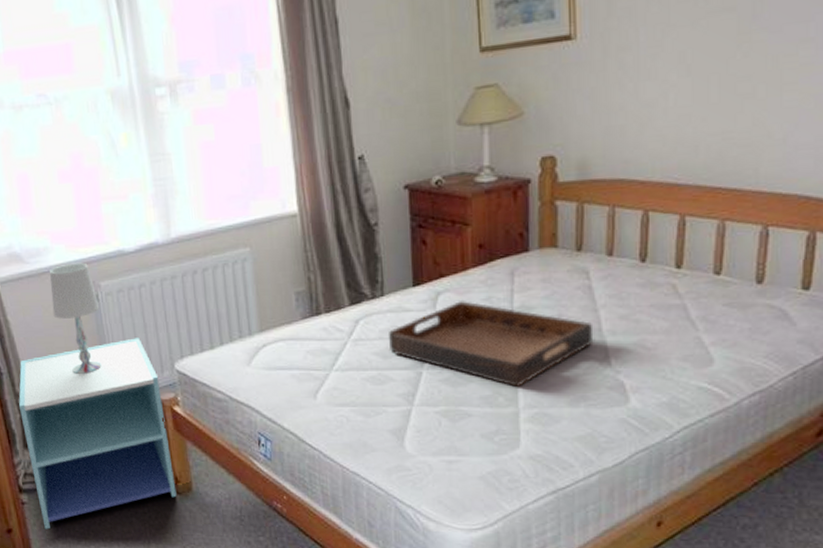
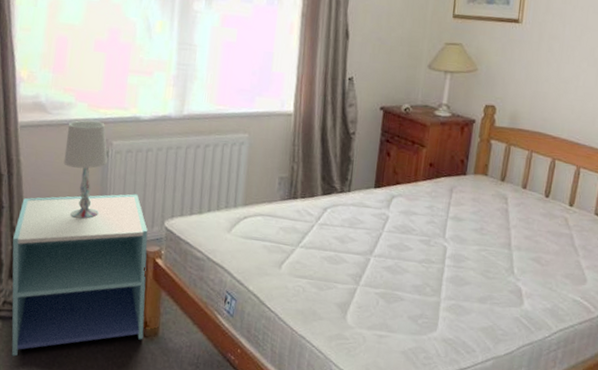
serving tray: present [388,299,594,387] -> none [346,204,505,281]

